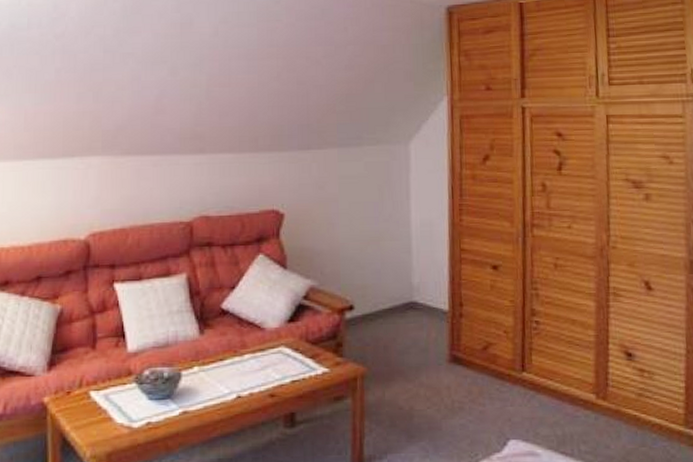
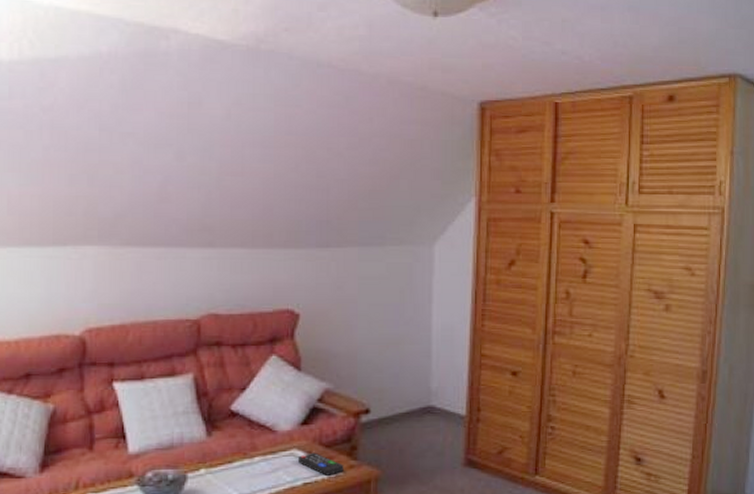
remote control: none [285,349,330,373] -> present [297,452,344,476]

